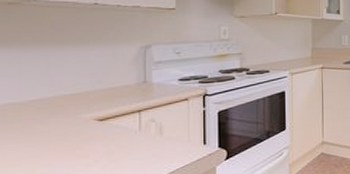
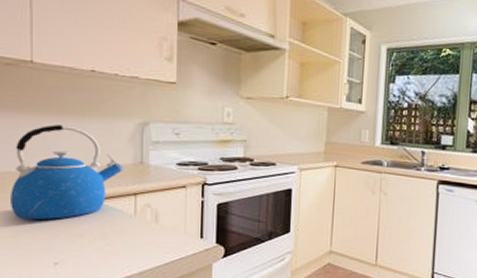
kettle: none [12,54,128,147] -> present [11,124,124,220]

